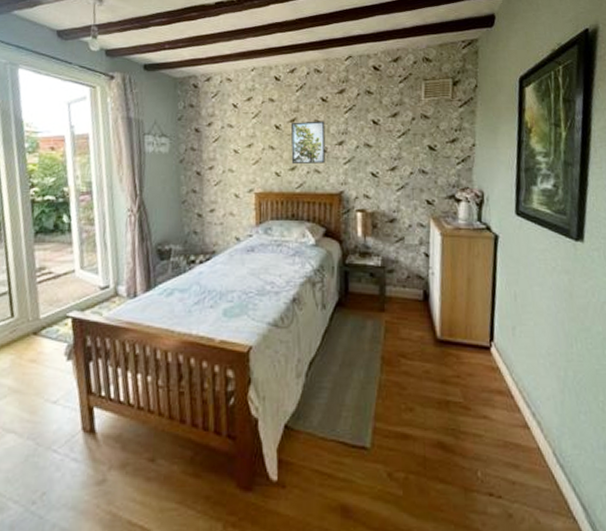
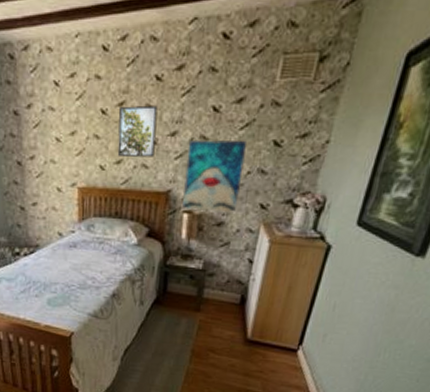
wall art: none [354,146,406,210] -> present [182,140,248,213]

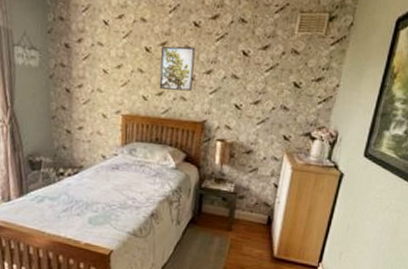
wall art: present [182,140,248,213] -> none [216,78,272,142]

